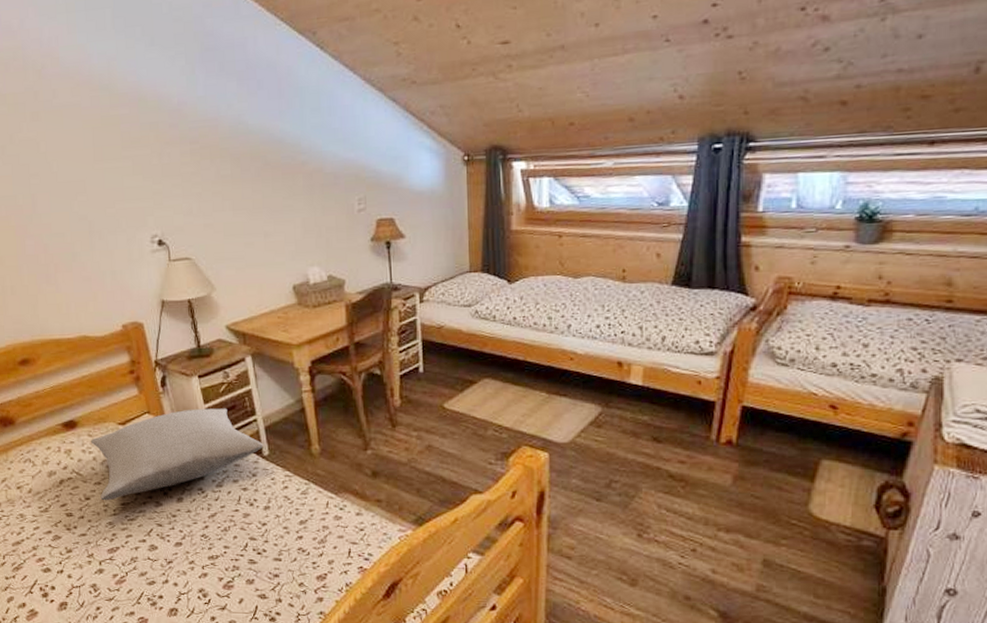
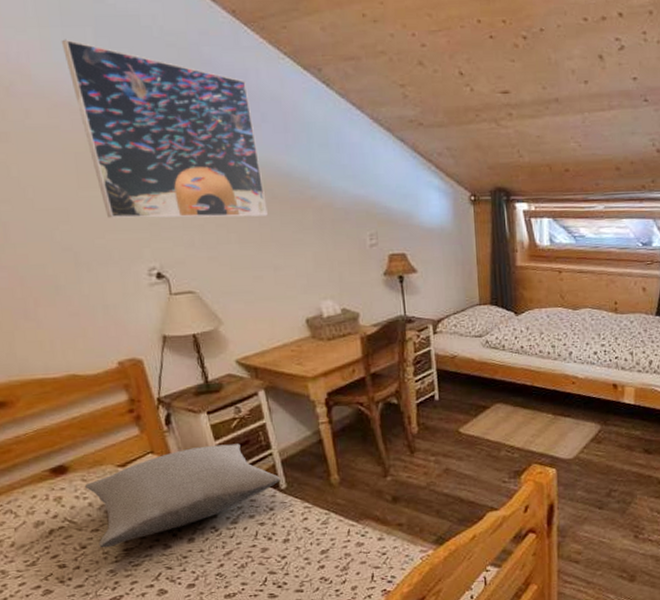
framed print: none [84,21,260,189] -> present [61,39,268,218]

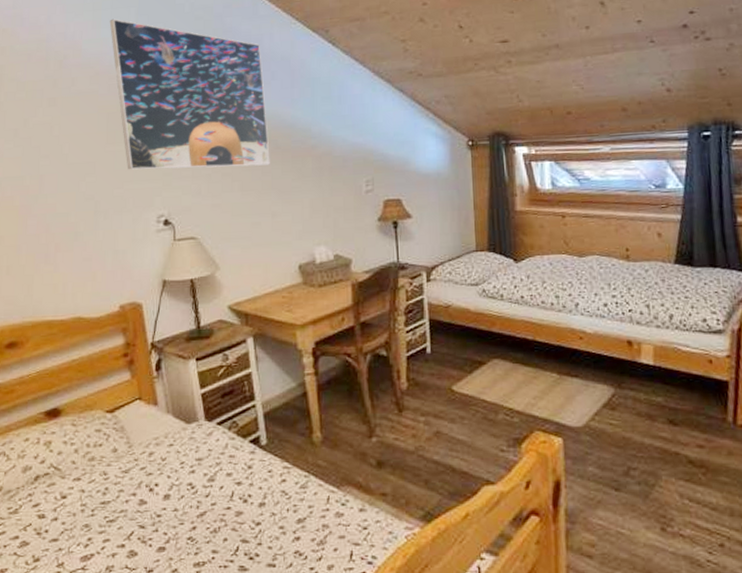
pillow: present [84,444,281,548] -> none [73,393,261,499]

